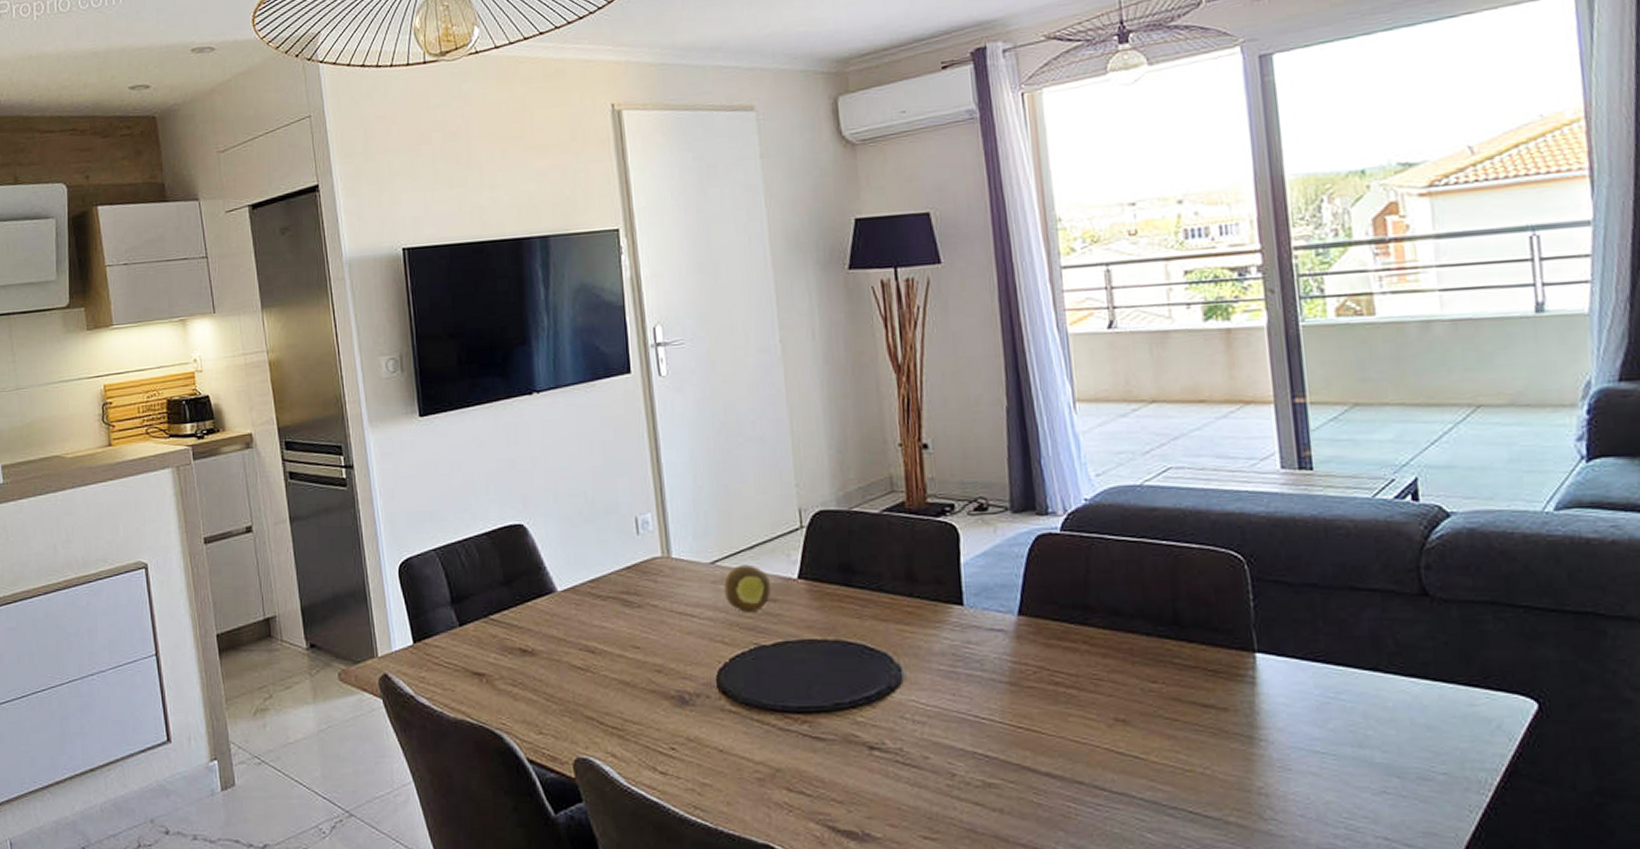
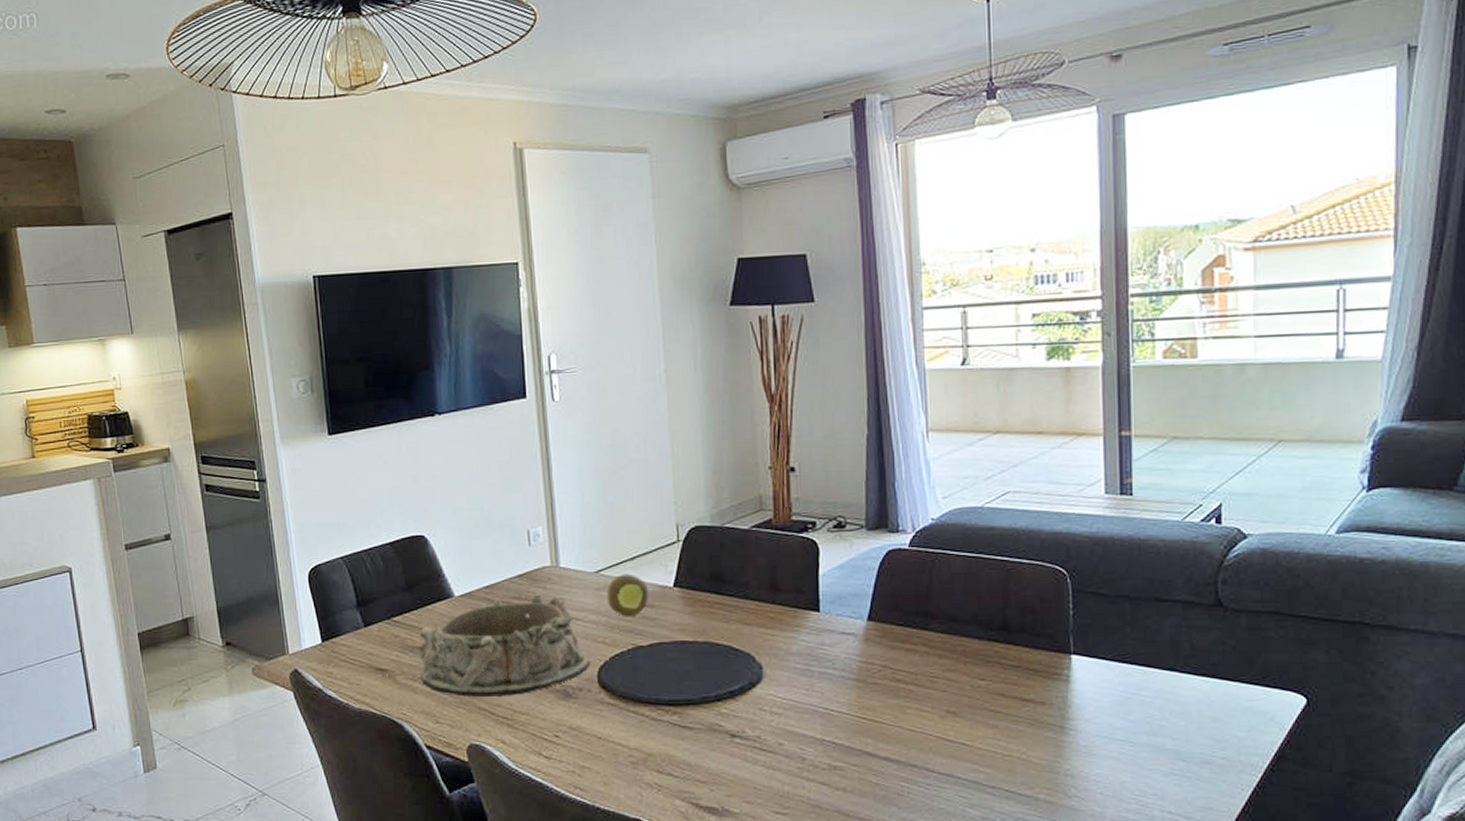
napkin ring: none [519,586,709,704] -> present [419,592,591,697]

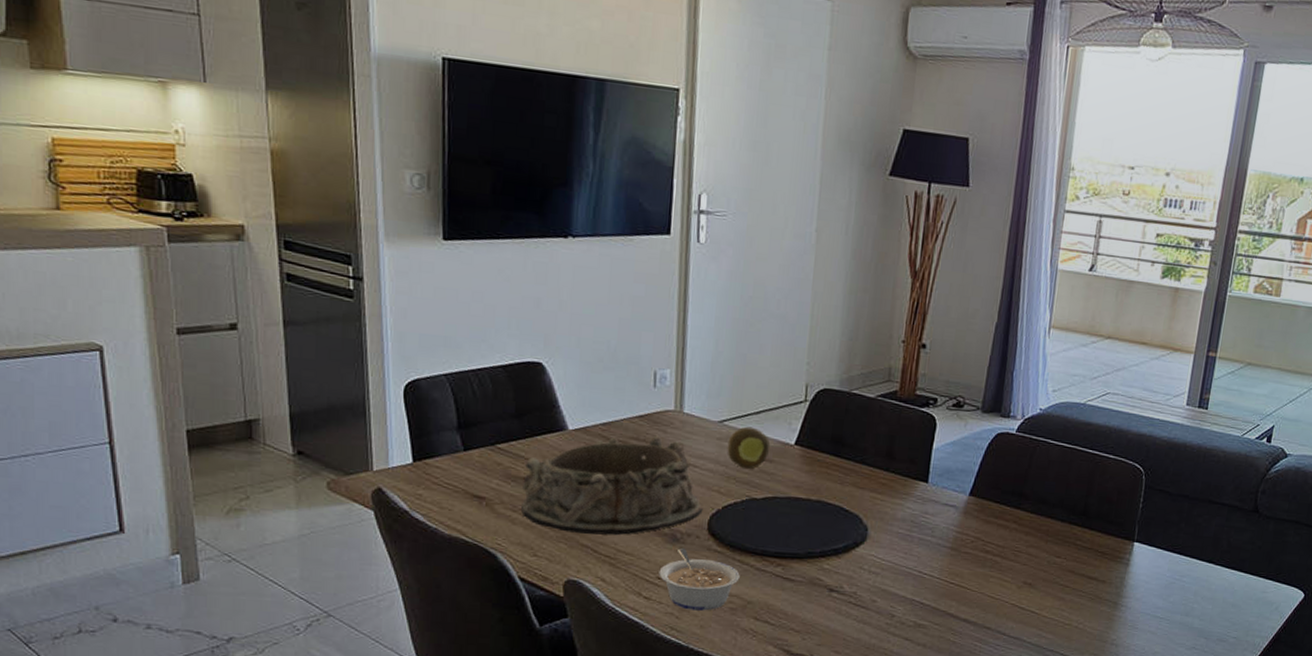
legume: none [556,703,637,767] -> present [659,547,740,611]

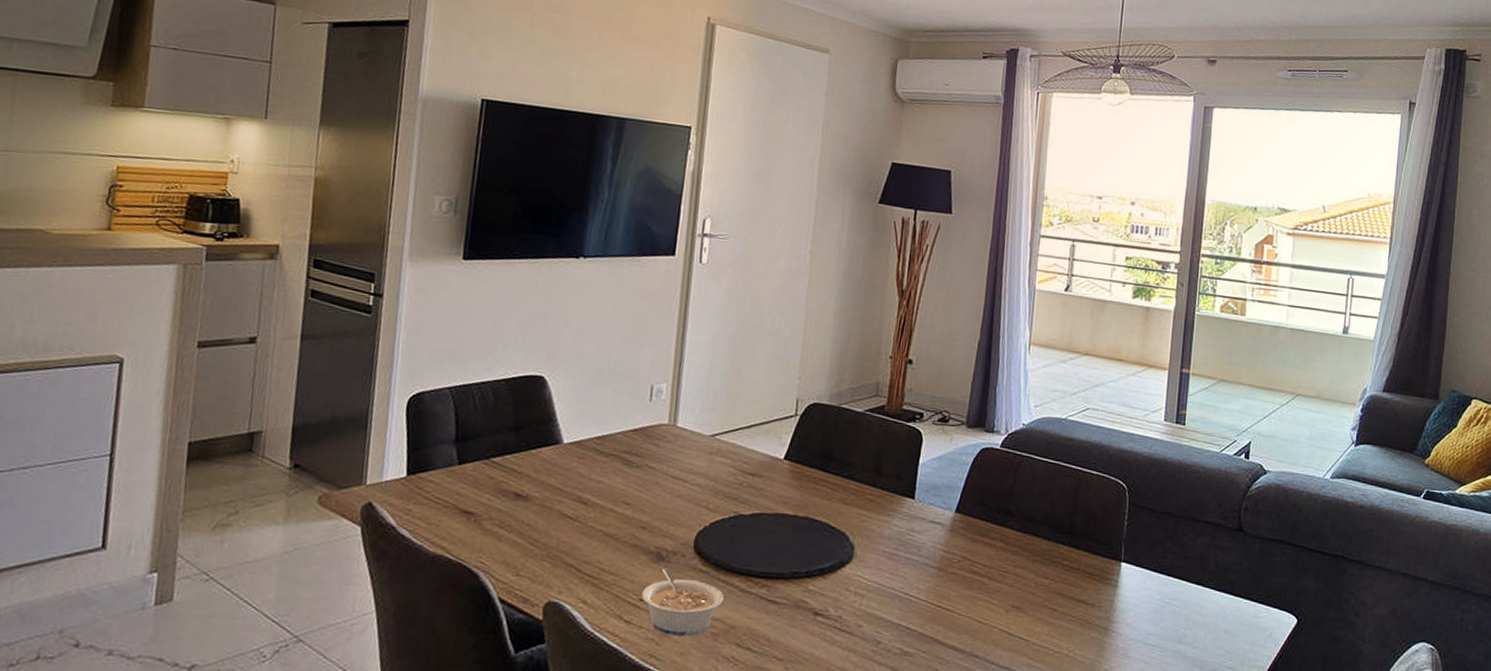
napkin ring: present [521,435,703,535] -> none [508,449,690,553]
fruit: present [727,426,771,470] -> none [717,440,760,485]

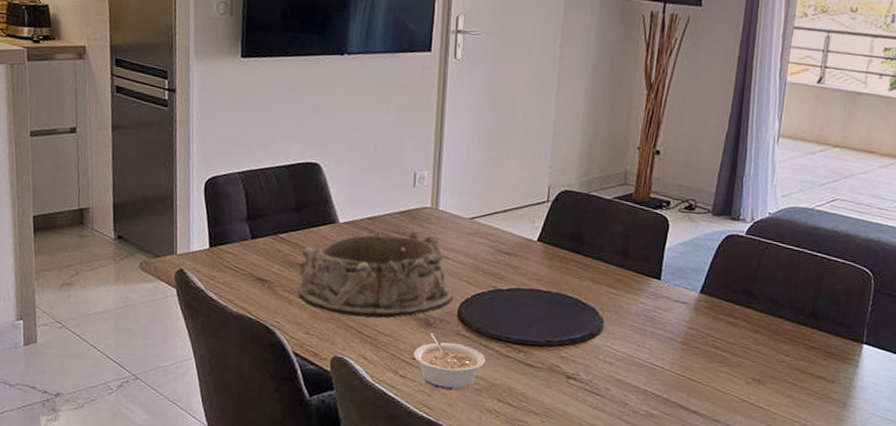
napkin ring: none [508,449,690,553] -> present [297,229,454,318]

